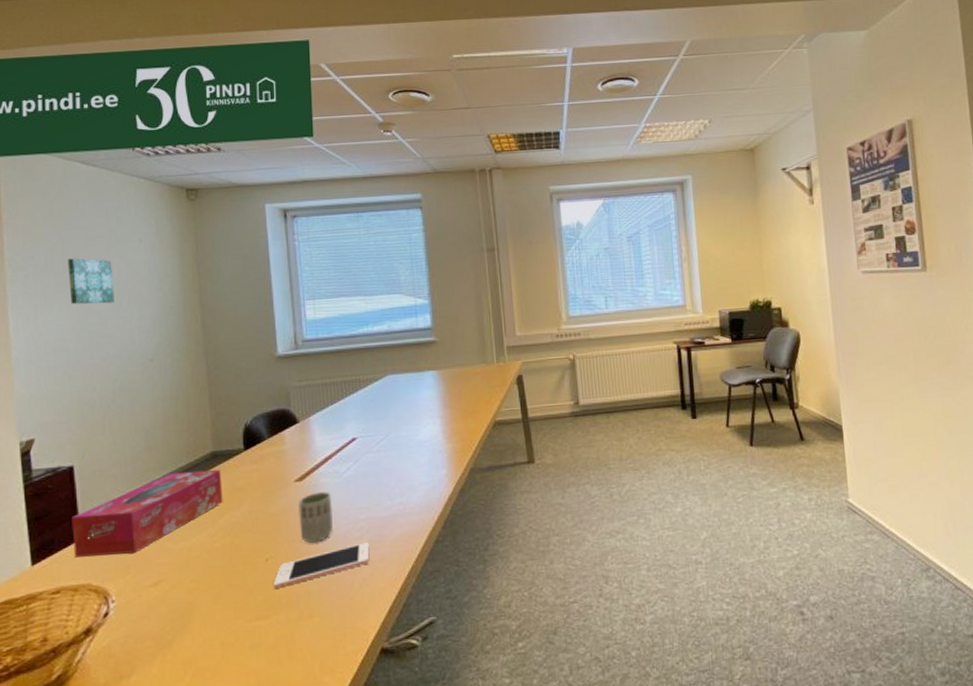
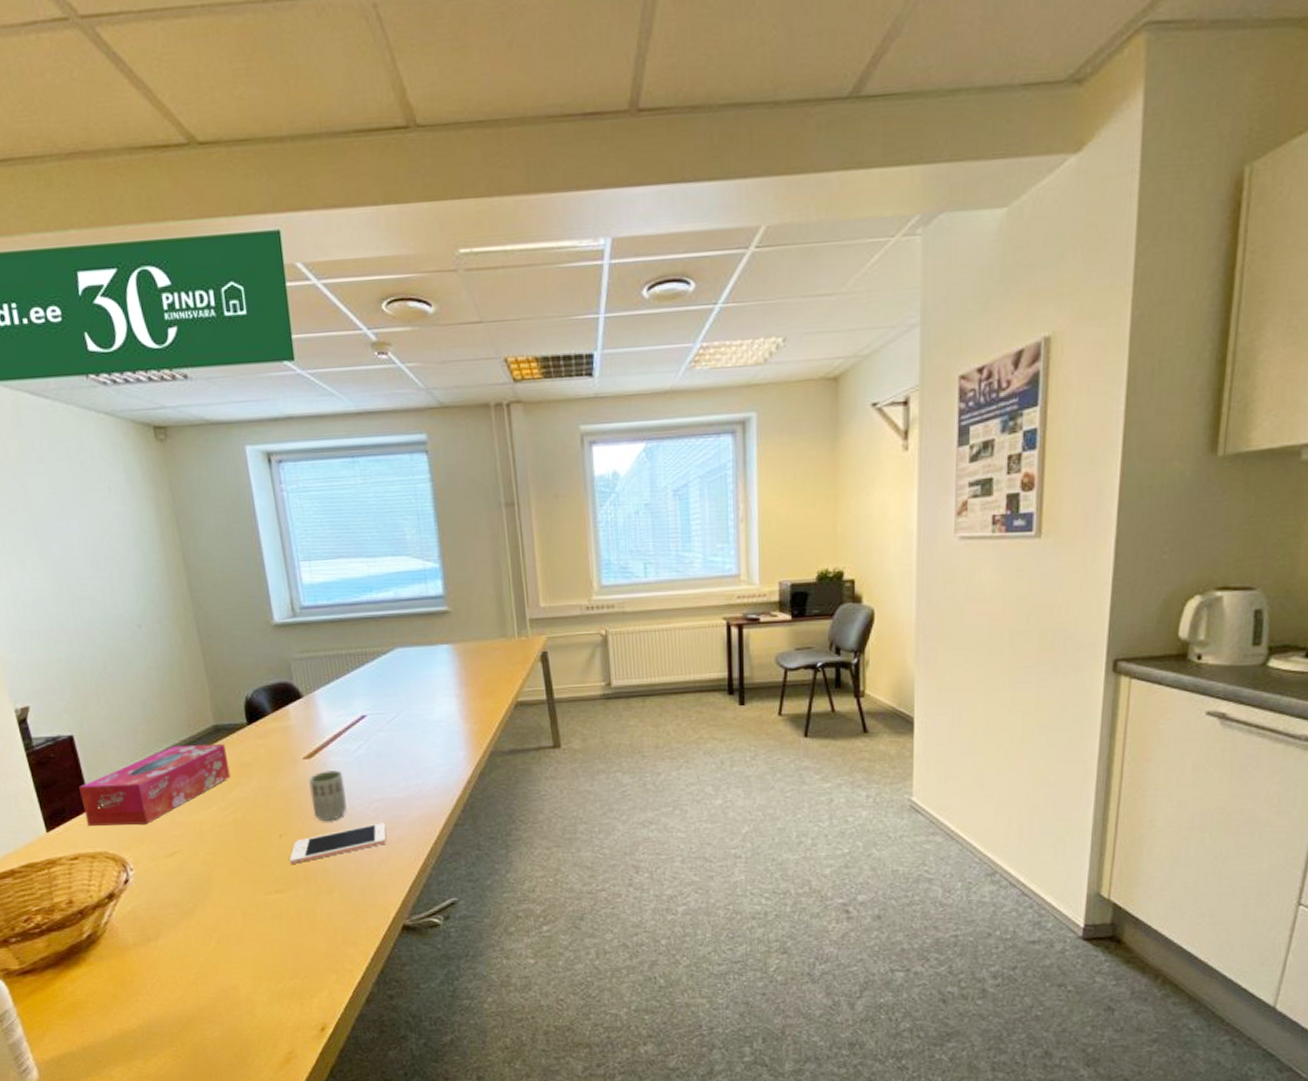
wall art: present [68,258,114,305] -> none [33,508,91,562]

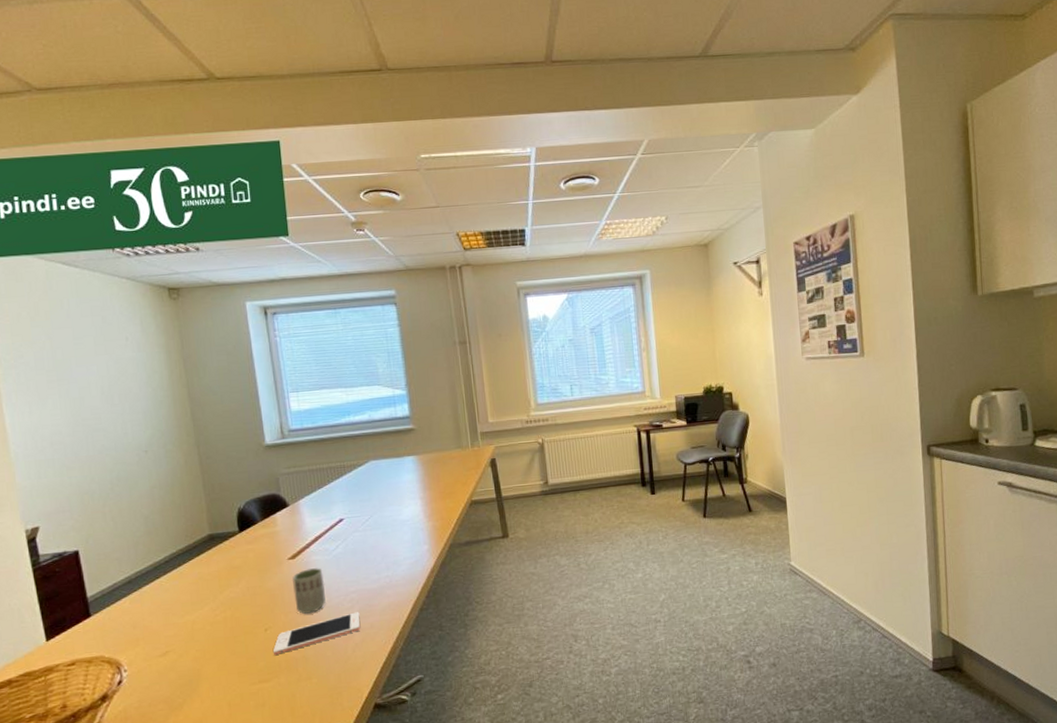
tissue box: present [79,743,231,826] -> none [80,550,222,633]

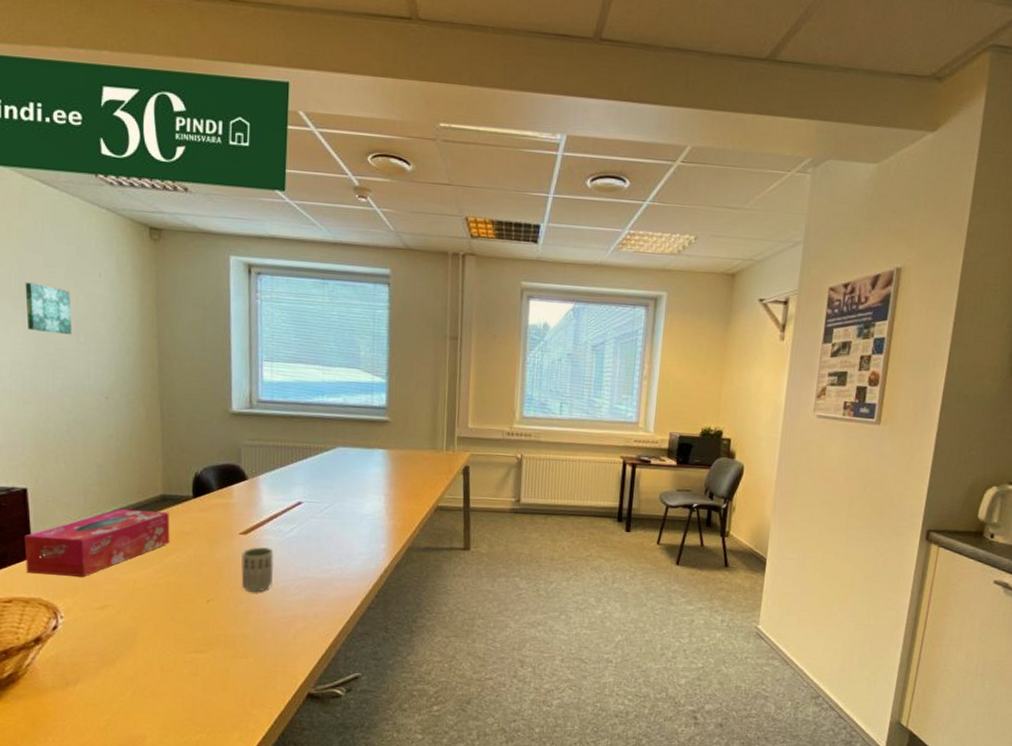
wall art: none [57,356,106,401] -> present [25,282,72,335]
tissue box: none [80,550,222,633] -> present [24,508,170,577]
cell phone: present [273,612,361,655] -> none [212,599,306,628]

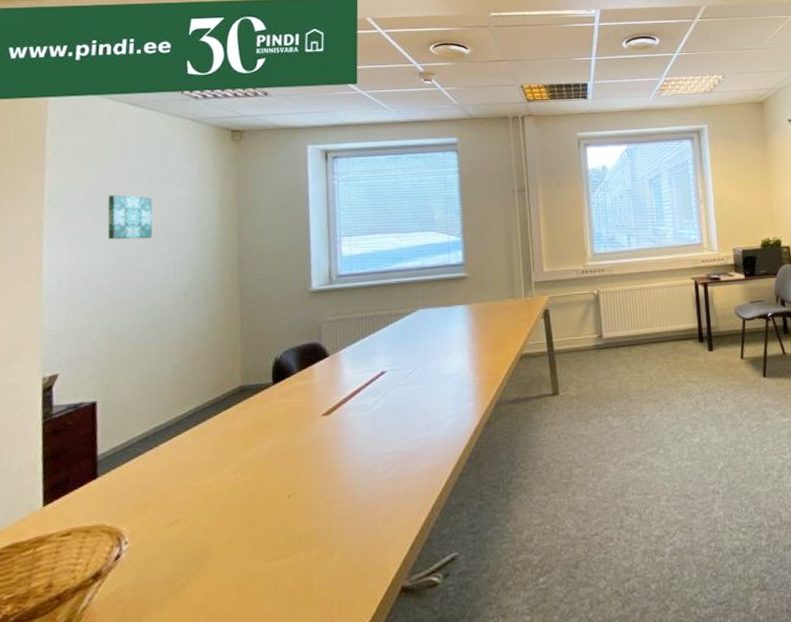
tissue box: present [24,508,170,577] -> none [89,403,248,497]
cup: present [241,547,274,592] -> none [324,425,359,478]

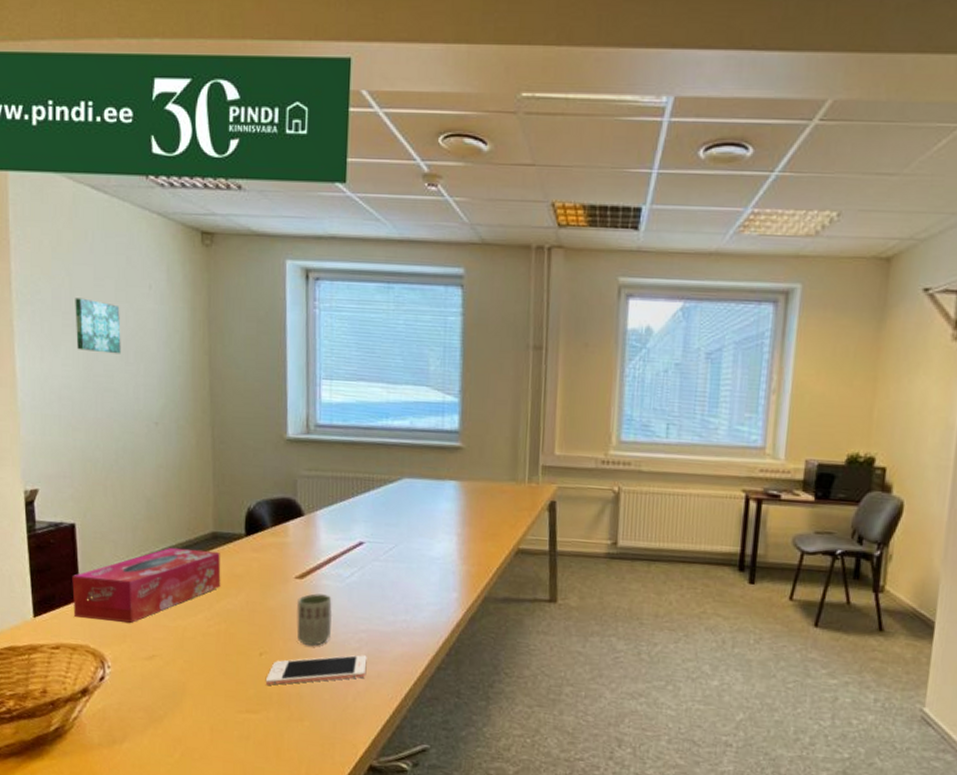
tissue box: none [89,403,248,497] -> present [72,547,221,623]
cell phone: none [294,477,394,526] -> present [265,654,367,685]
cup: none [324,425,359,478] -> present [296,593,333,646]

